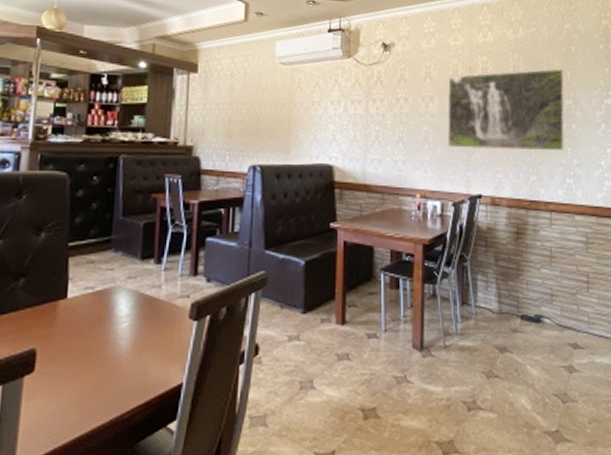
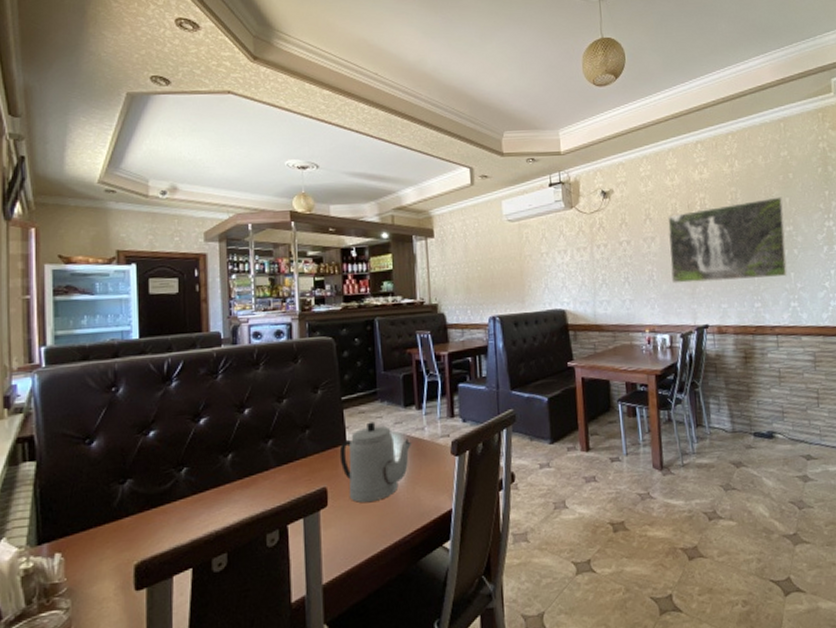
teapot: none [56,274,144,371] -> present [339,422,411,503]

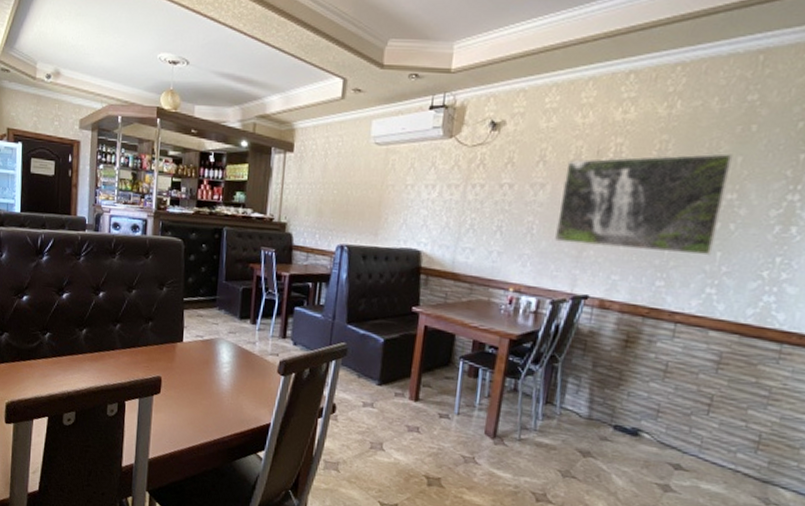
teapot: present [339,422,411,503] -> none [175,326,242,400]

